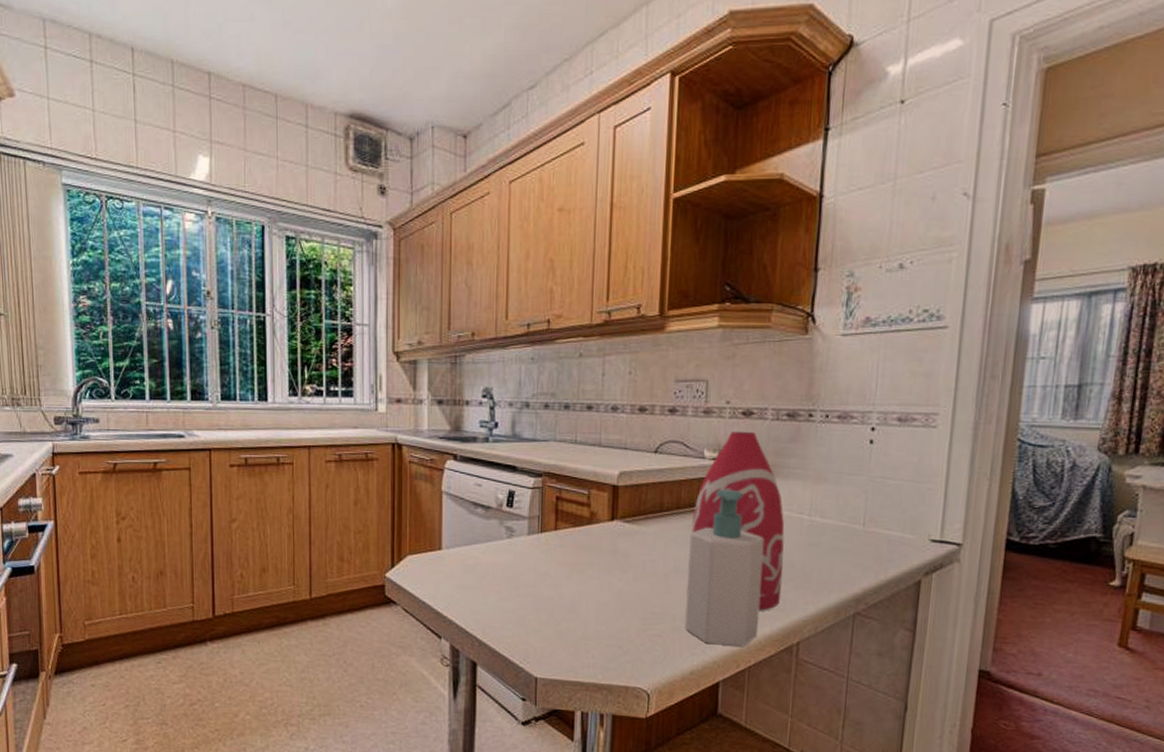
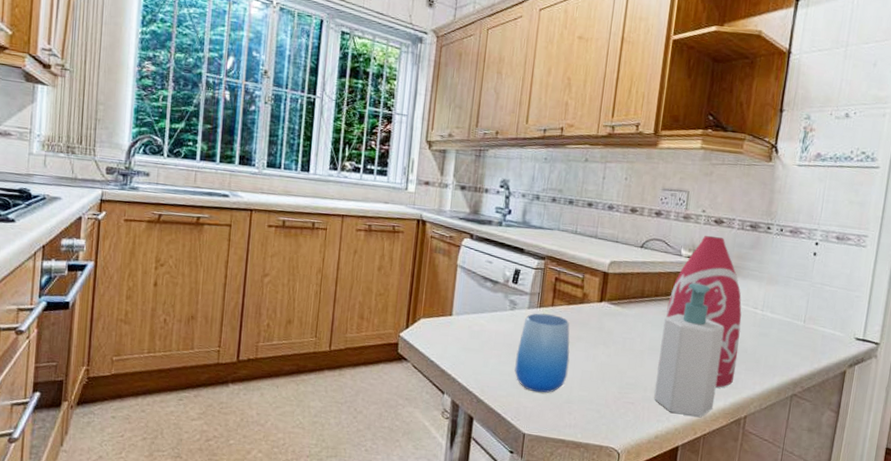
cup: none [519,539,581,631] -> present [514,313,570,393]

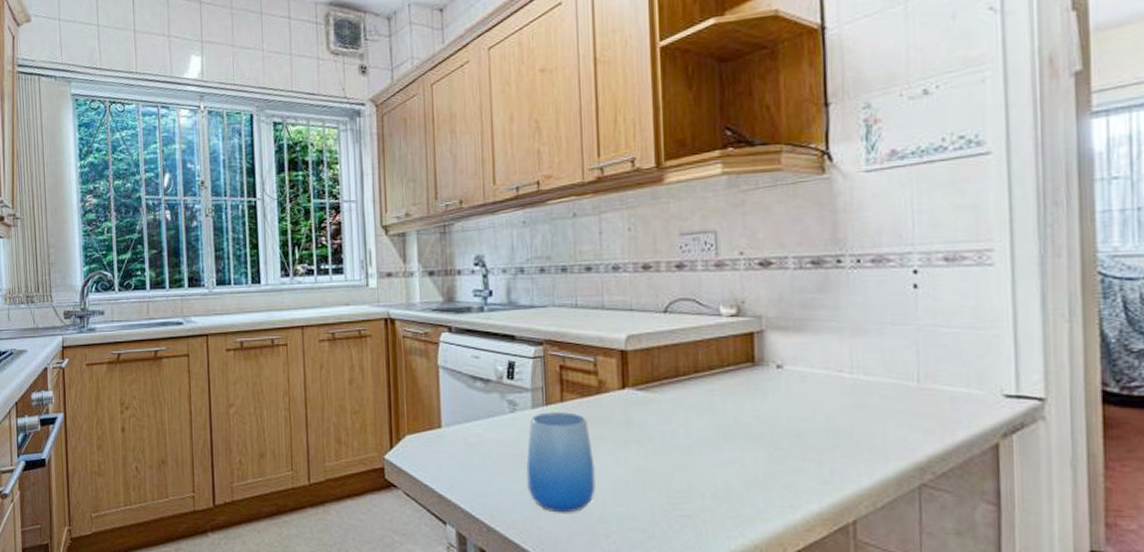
soap bottle: present [654,283,725,418] -> none [713,348,805,528]
bottle: present [666,235,742,388] -> none [713,283,828,485]

